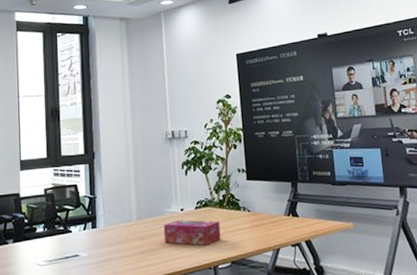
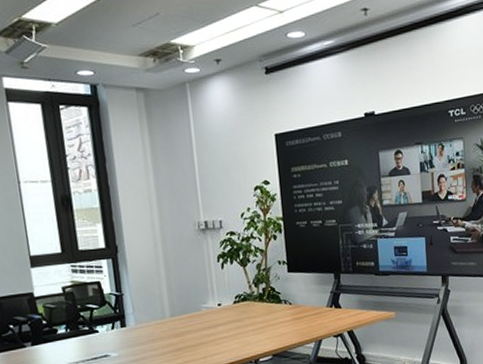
tissue box: present [163,219,221,246] -> none [199,314,262,340]

